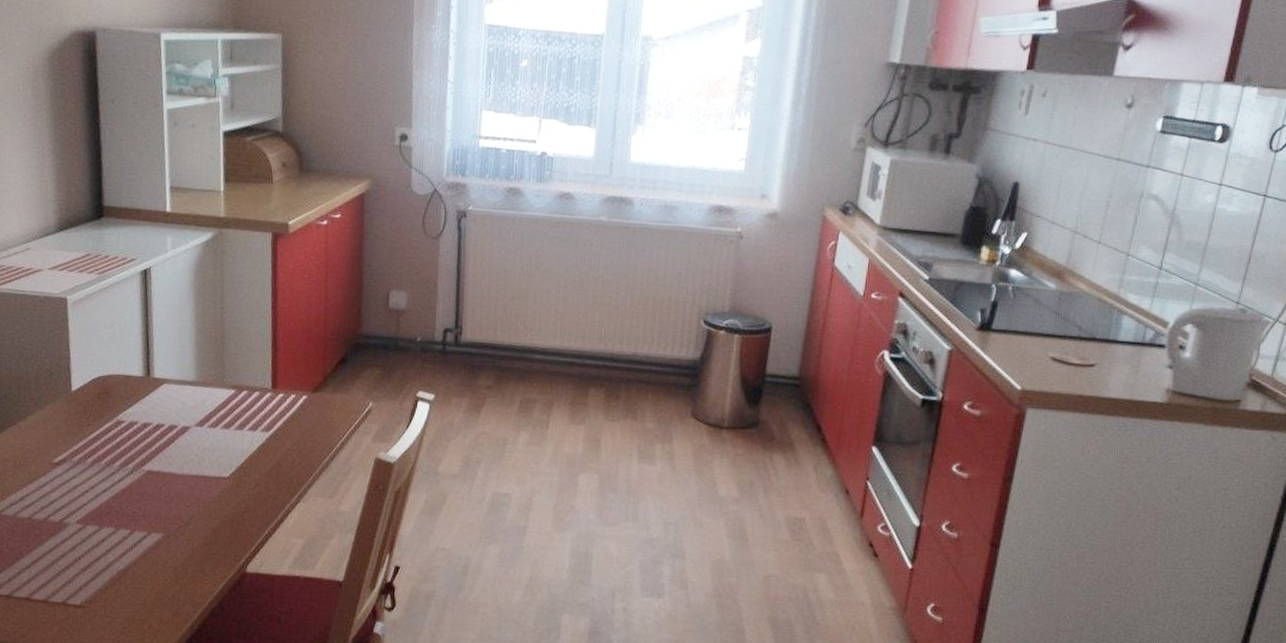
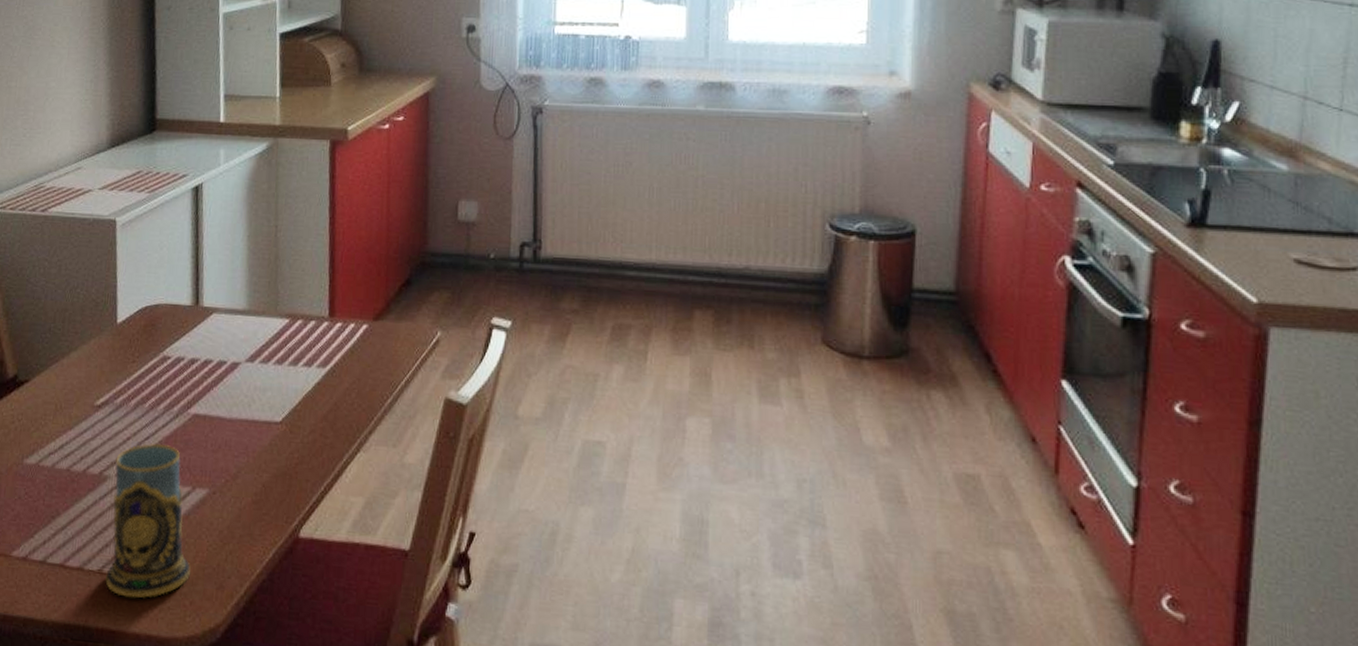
mug: none [69,495,148,624] -> present [105,443,190,598]

